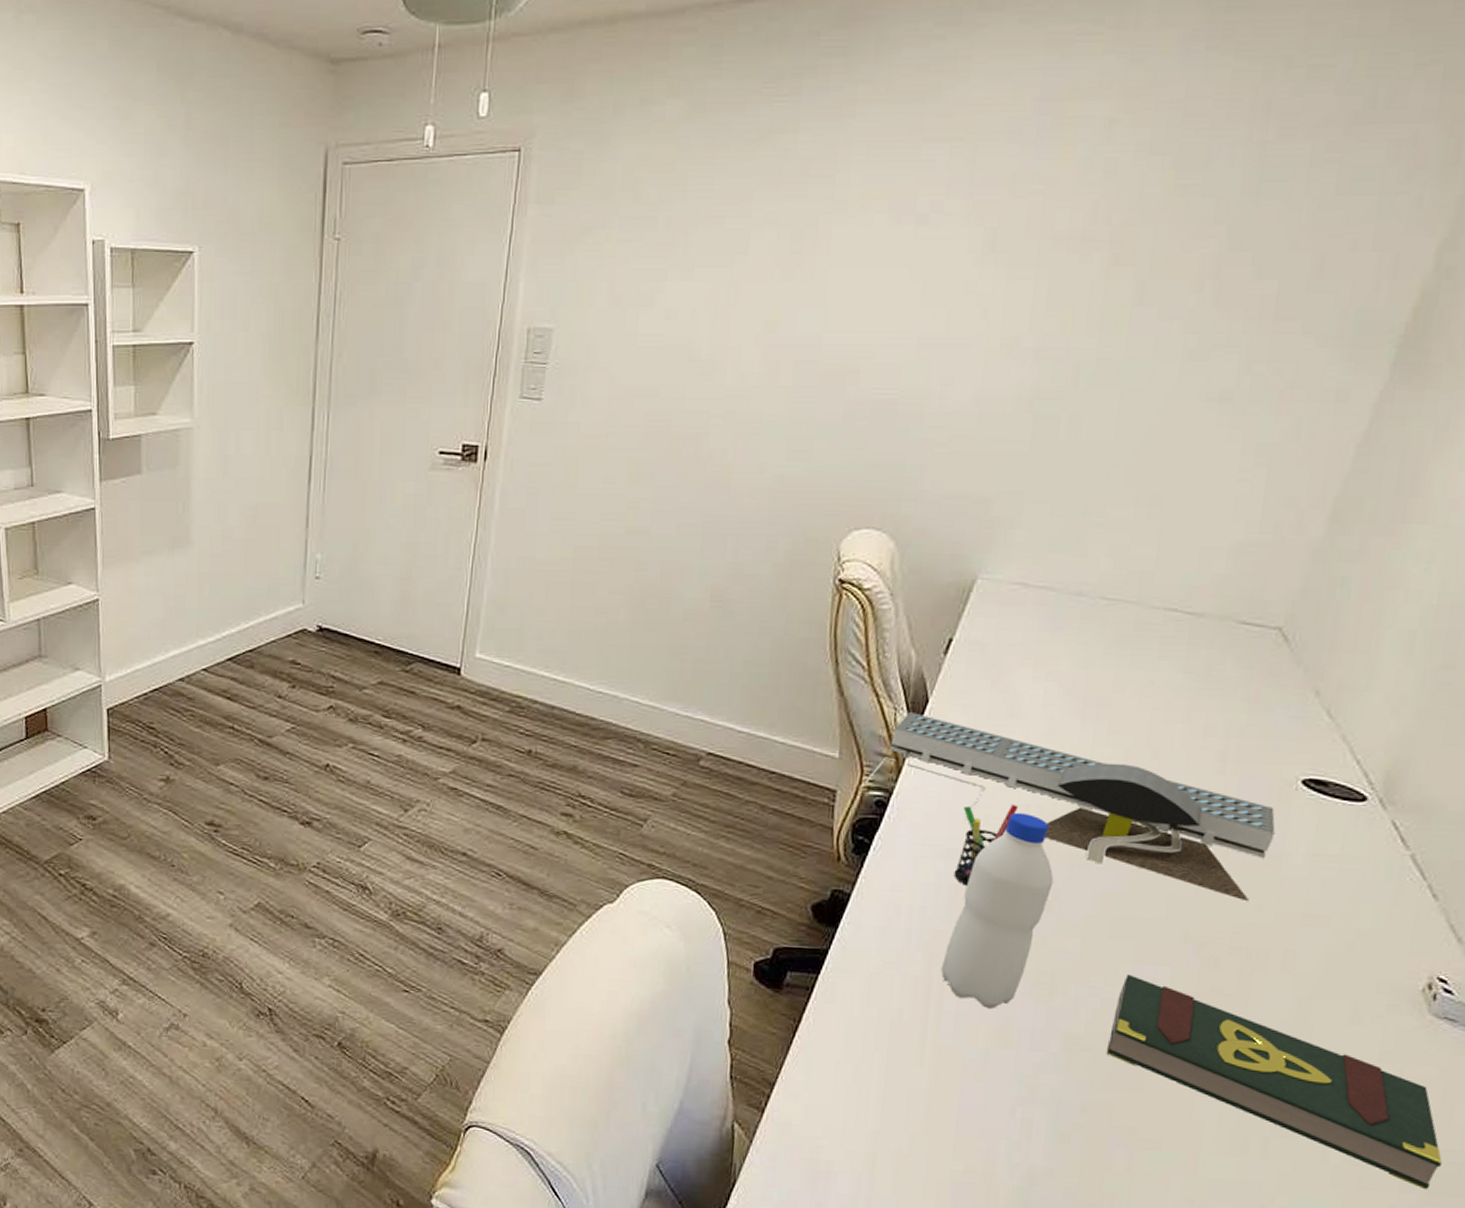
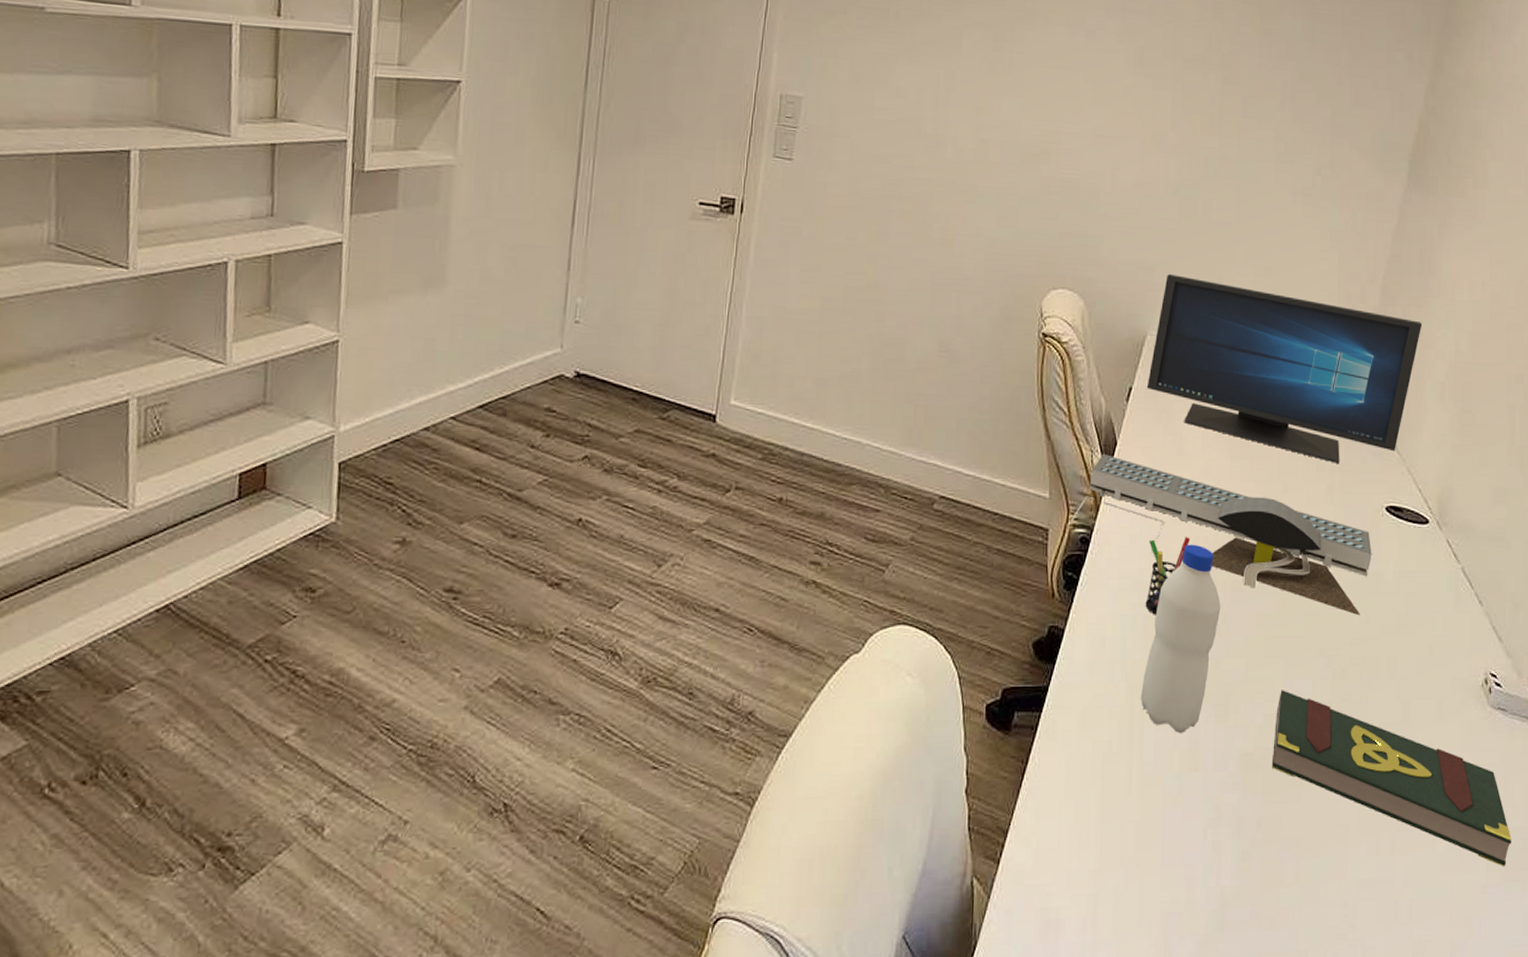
monitor: none [972,507,1390,728] -> present [1146,274,1422,463]

